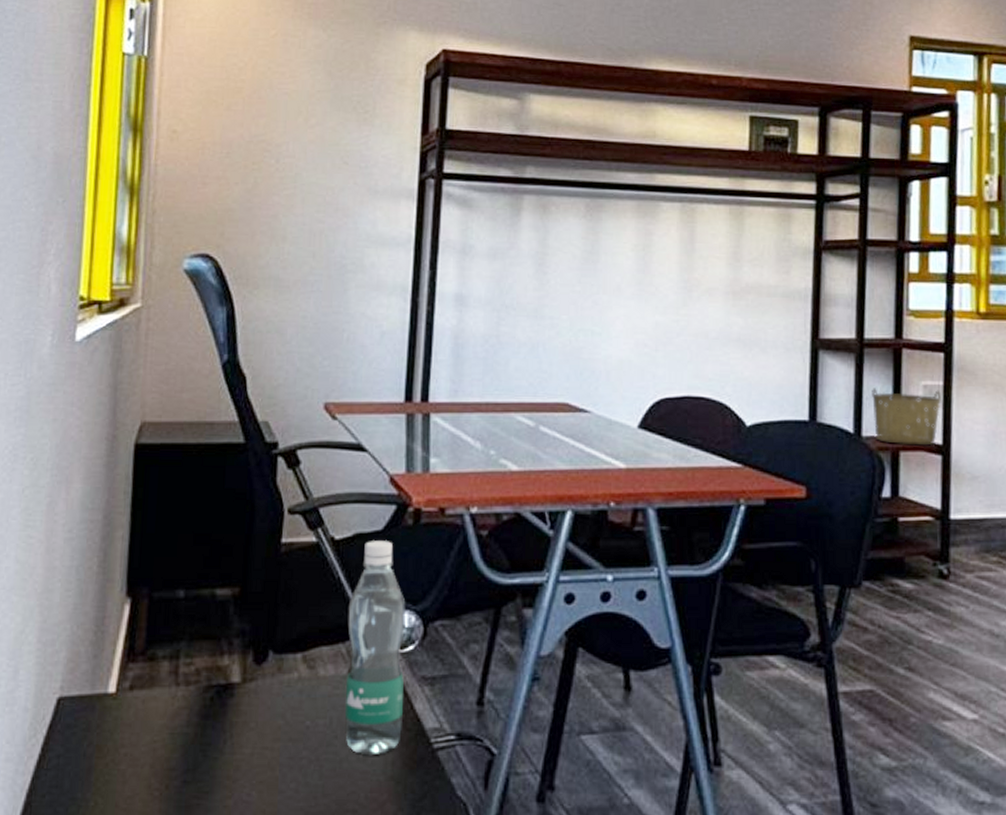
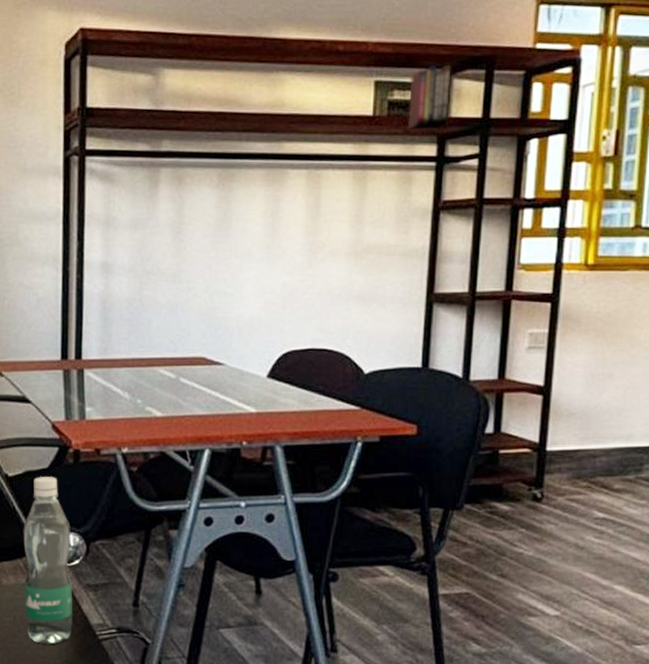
books: none [785,102,828,168] -> present [407,64,452,130]
basket: present [872,388,941,446] -> none [481,336,545,387]

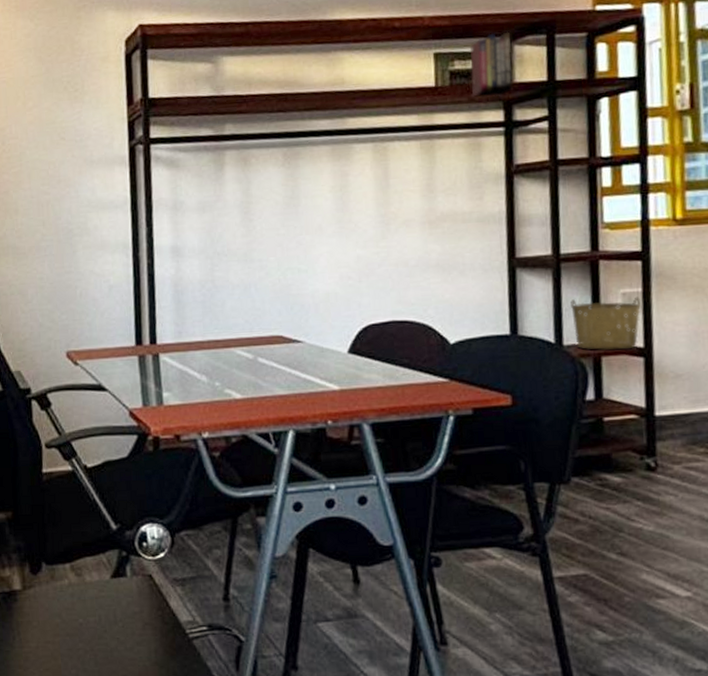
bottle: present [23,477,73,645] -> none [104,466,161,646]
basket: none [481,336,545,387] -> present [571,296,641,351]

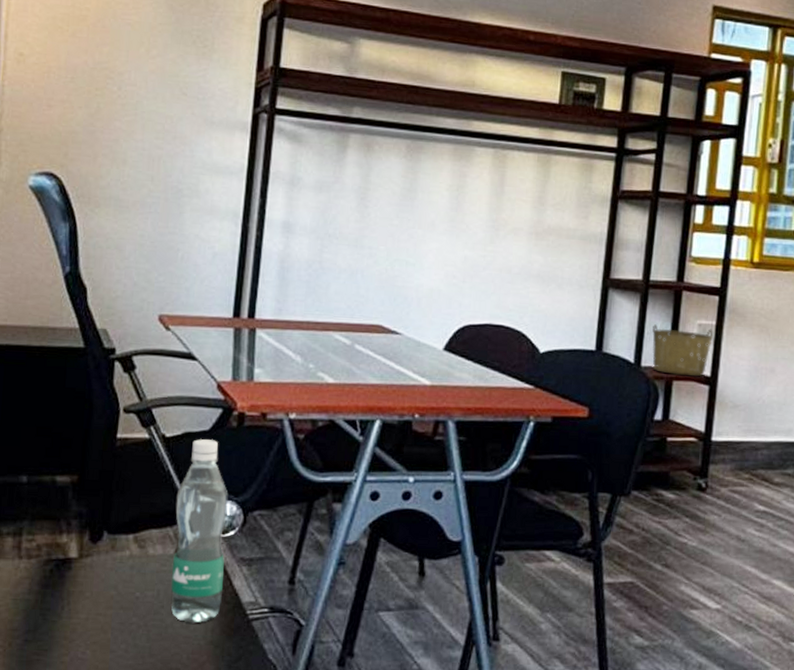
bottle: none [104,466,161,646] -> present [170,439,228,624]
books: present [469,31,513,97] -> none [591,62,634,123]

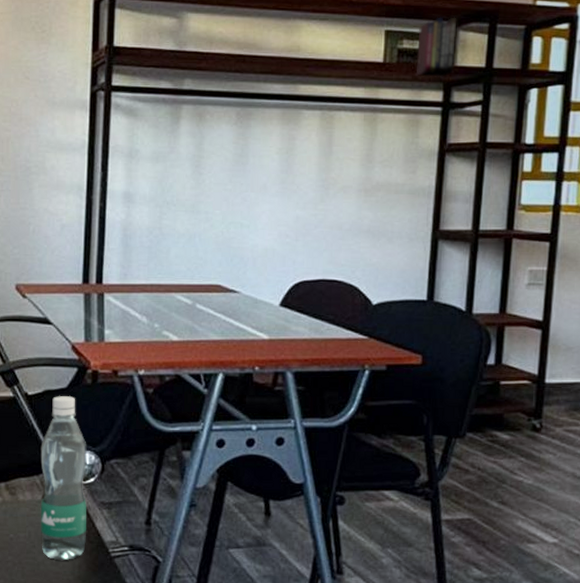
books: none [591,62,634,123] -> present [415,17,457,77]
basket: present [652,324,713,377] -> none [483,272,544,322]

